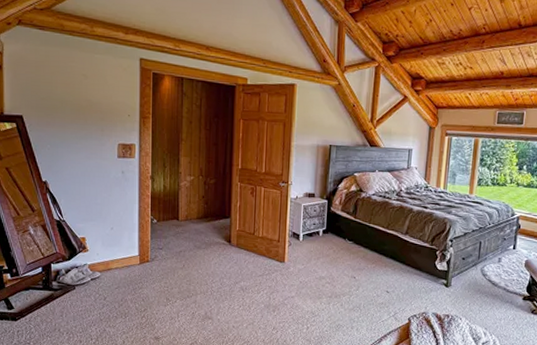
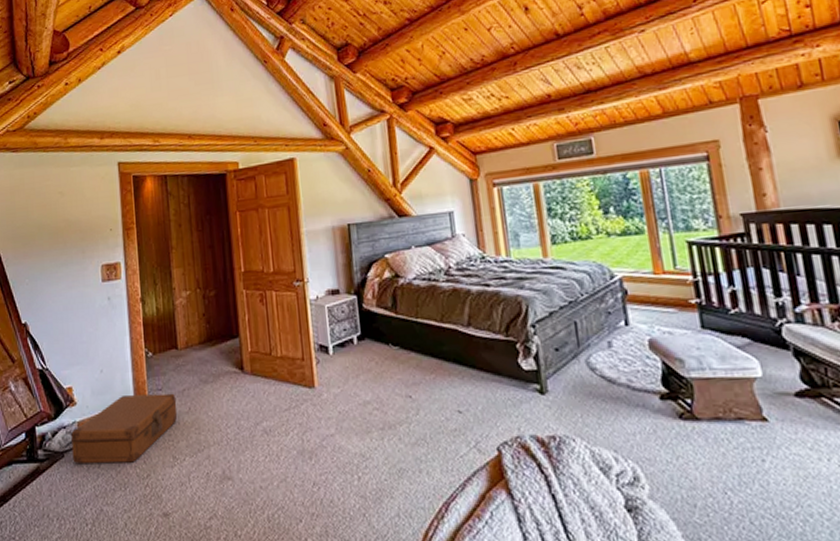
suitcase: none [82,249,174,299] -> present [71,393,178,463]

